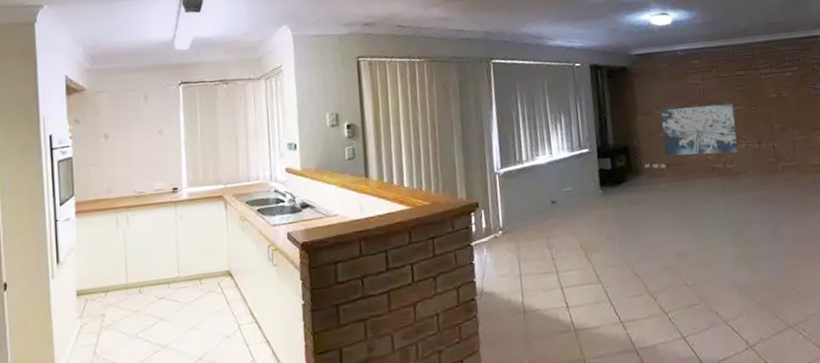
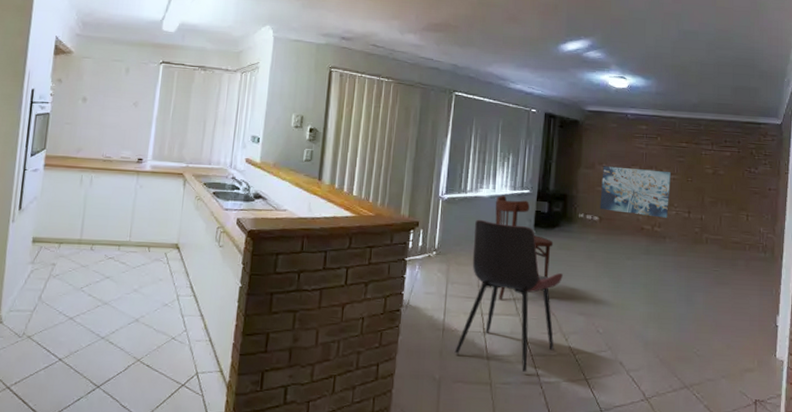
dining chair: none [537,187,644,341] -> present [454,219,563,372]
dining chair: none [554,159,625,269] -> present [480,196,554,300]

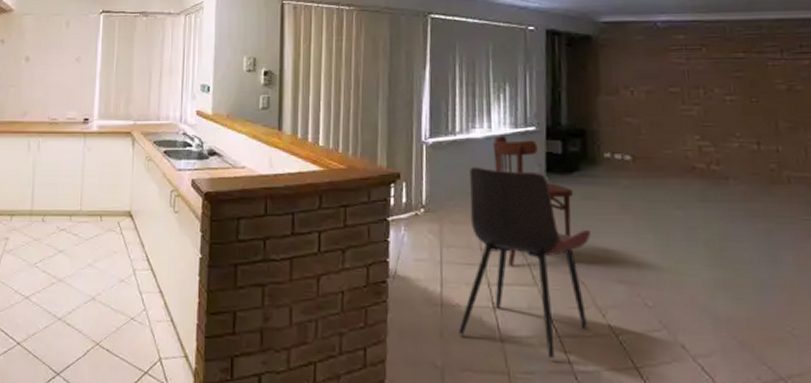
wall art: present [600,166,671,218] -> none [630,90,729,152]

